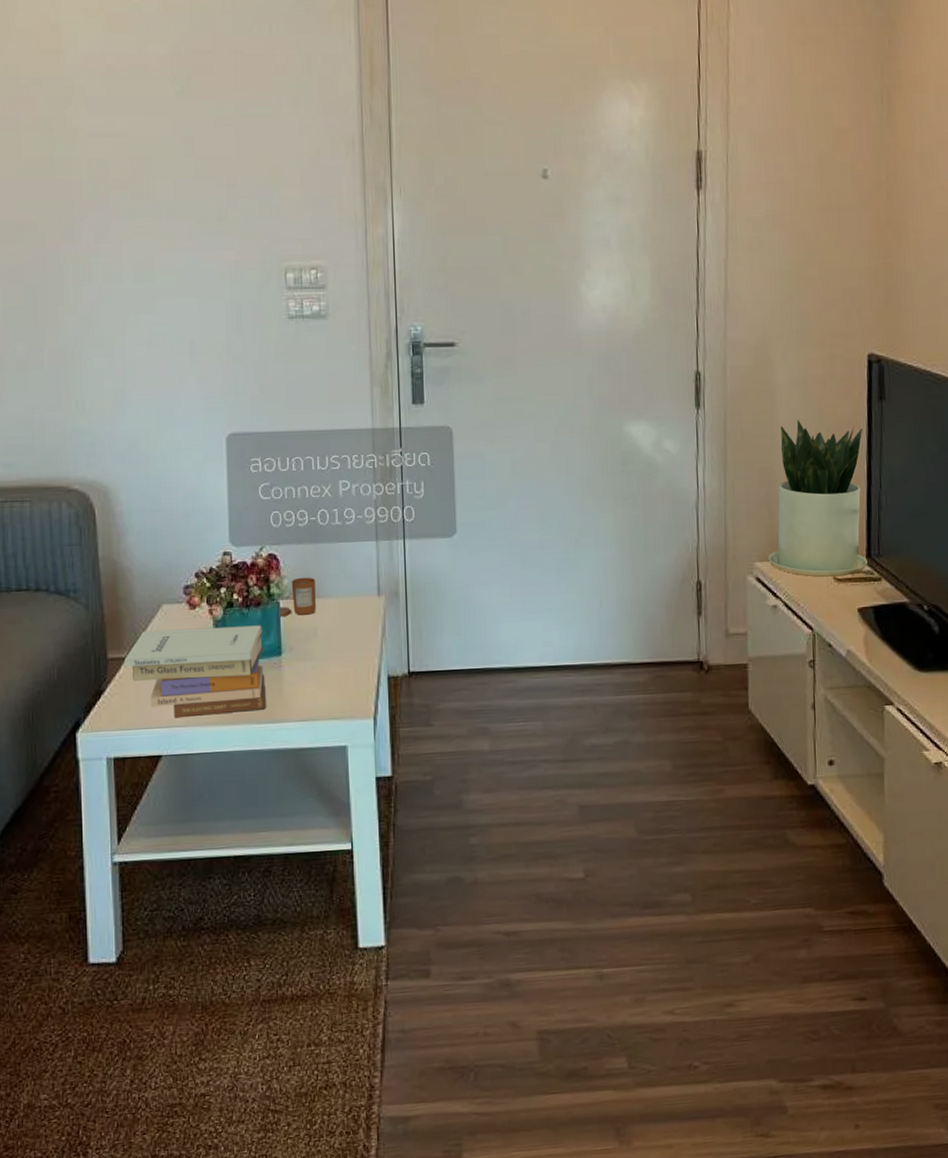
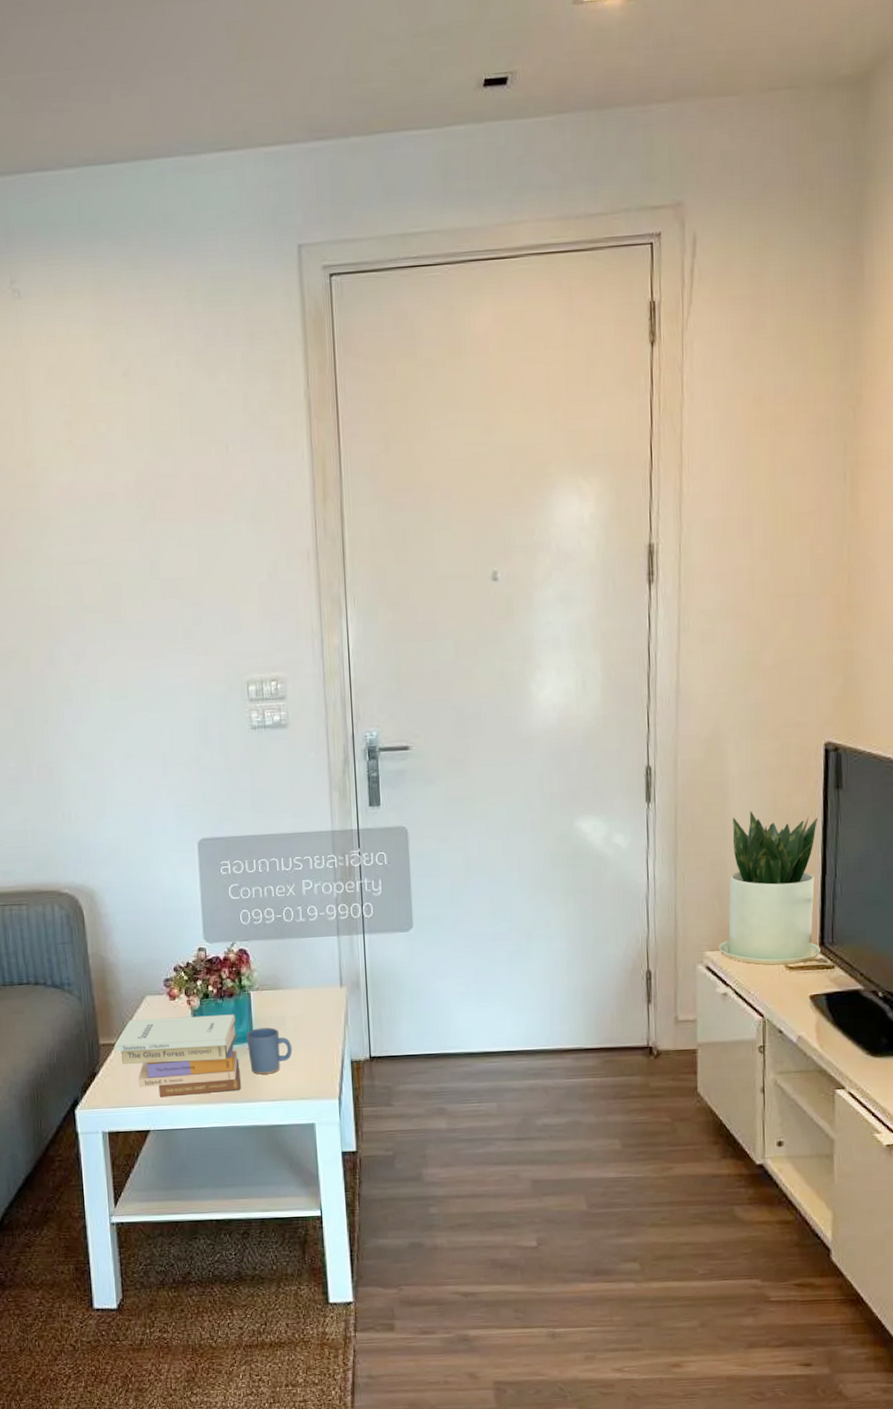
mug: none [273,640,324,692] -> present [246,1027,293,1075]
candle: present [280,577,316,617] -> none [251,970,284,1007]

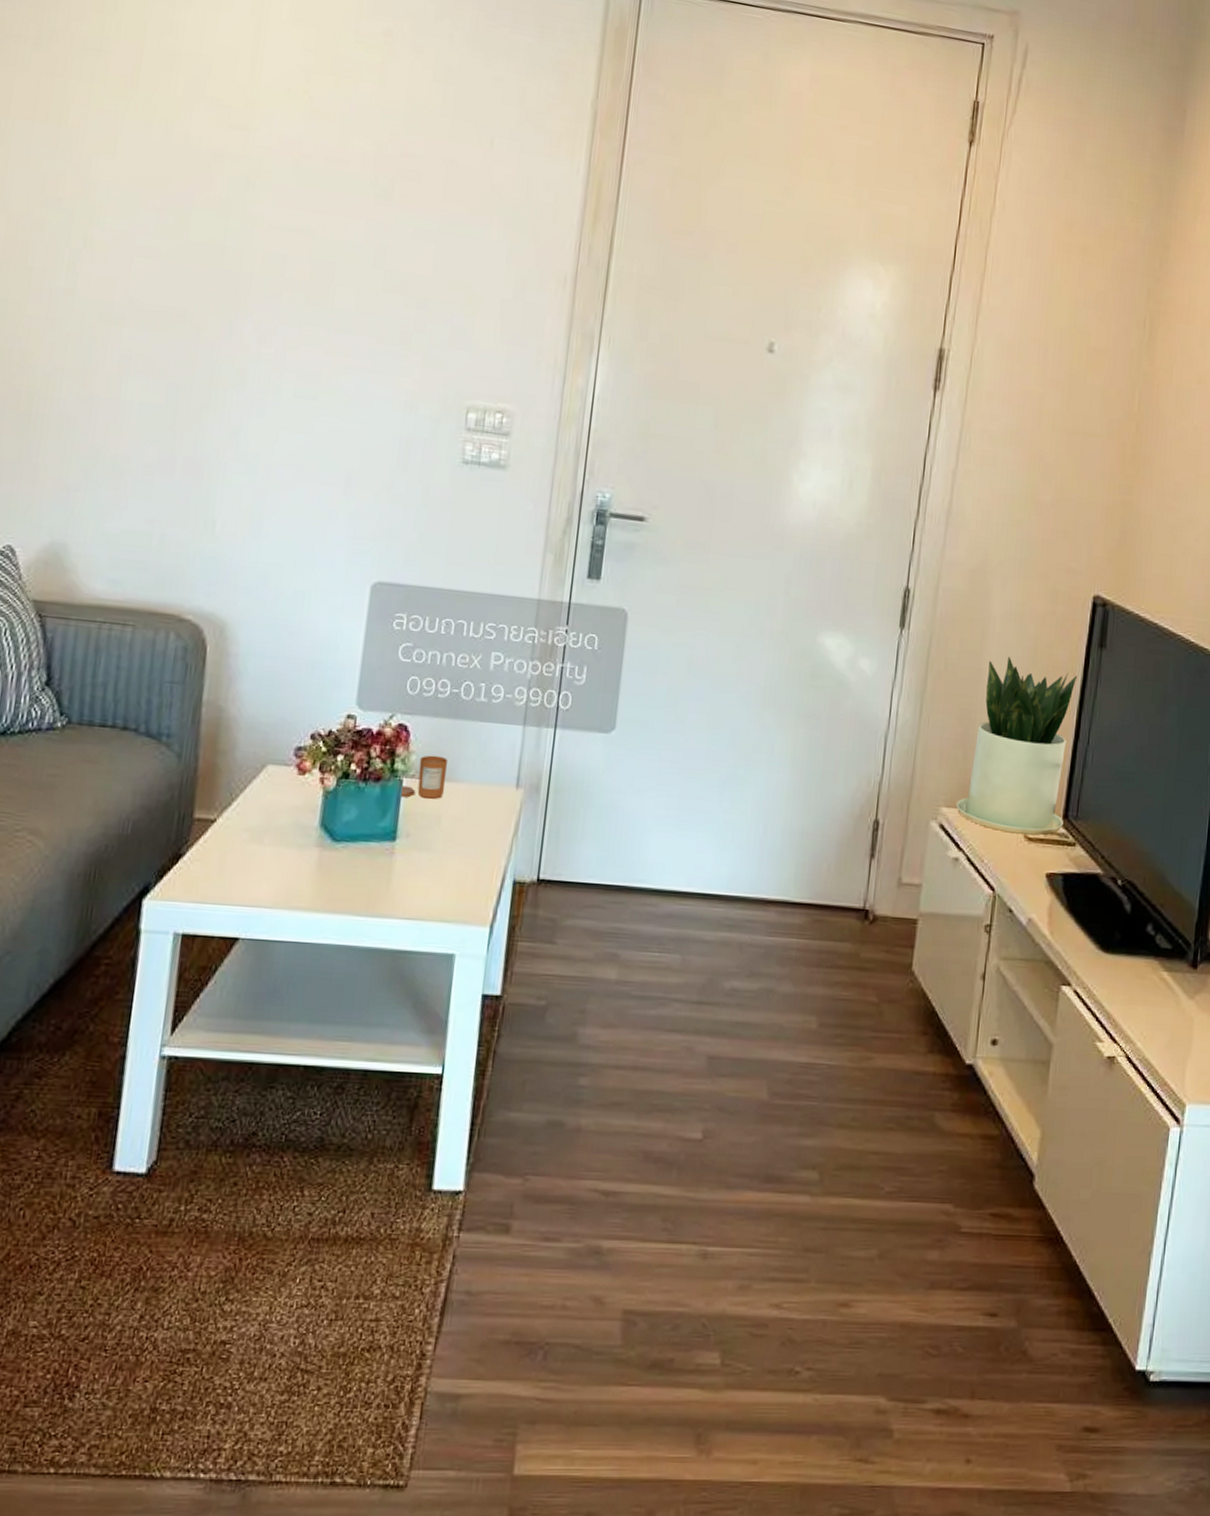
books: present [114,1014,241,1098] -> none [212,792,379,900]
mug: present [246,1027,293,1075] -> none [386,825,444,885]
candle: none [251,970,284,1007] -> present [401,755,449,799]

